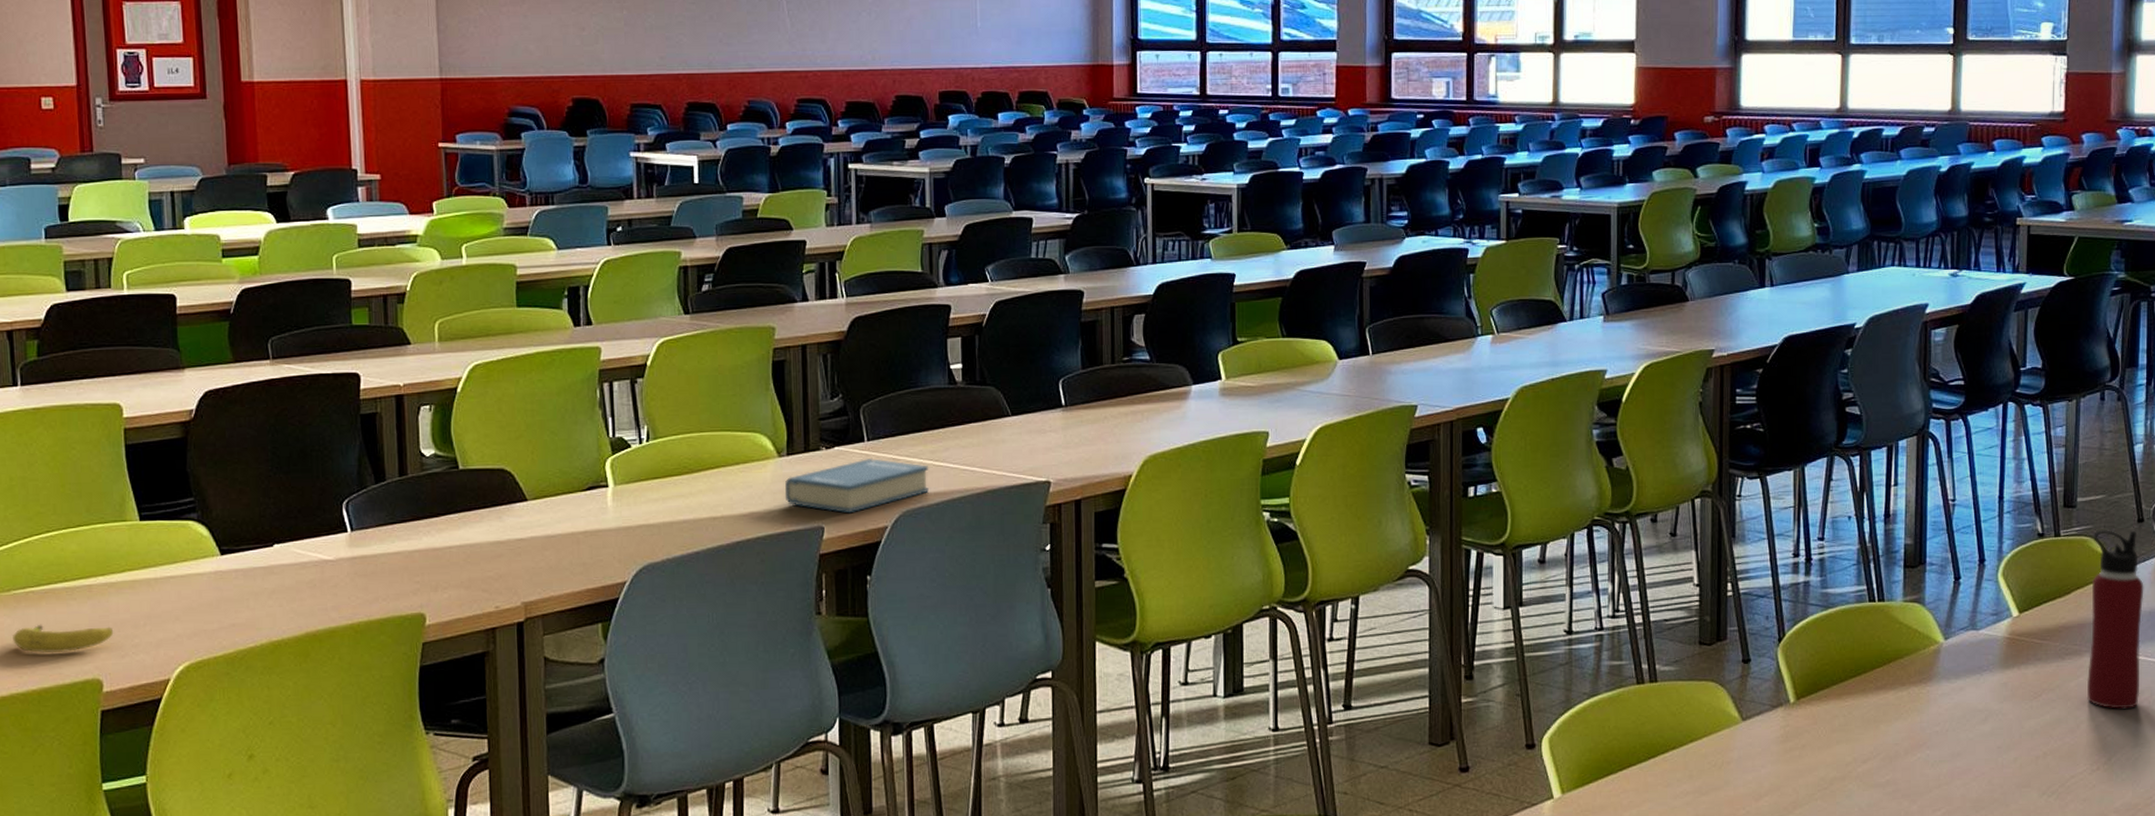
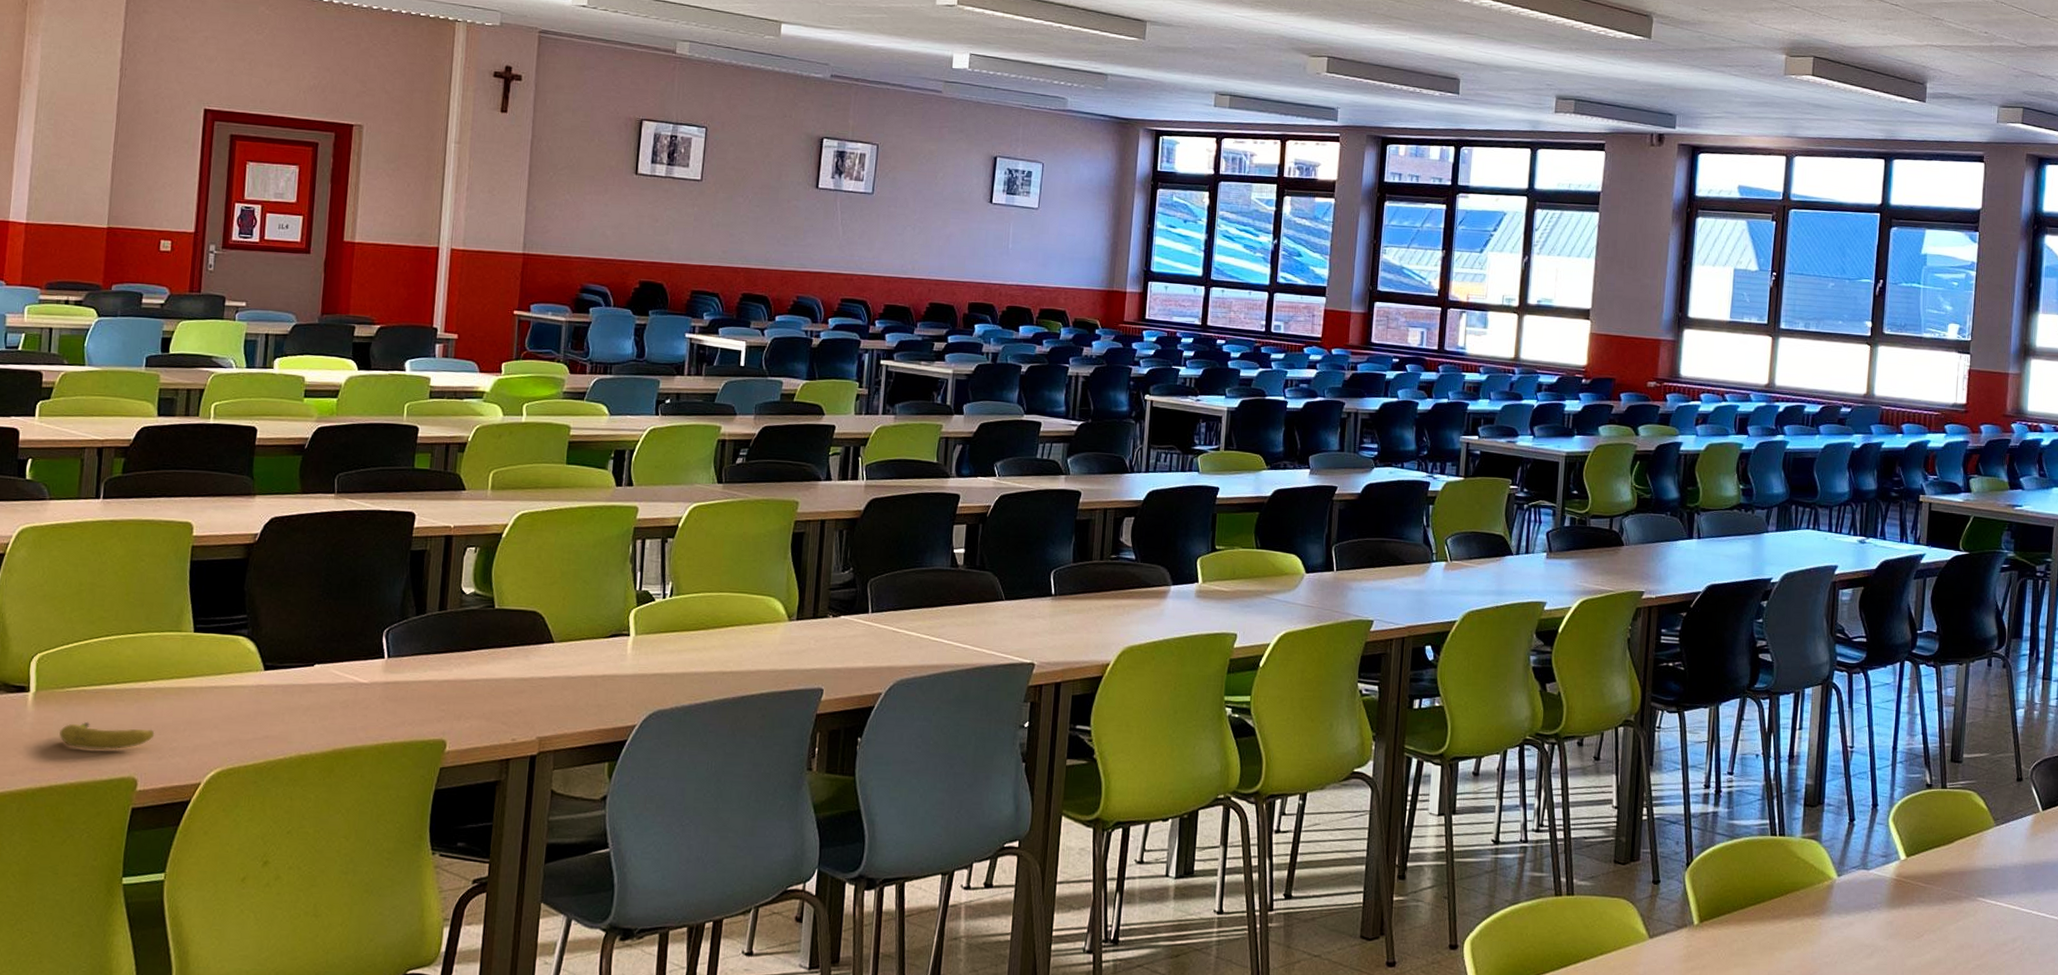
book: present [784,459,929,514] -> none [790,629,925,678]
water bottle: present [2086,530,2144,709] -> none [1965,785,2021,955]

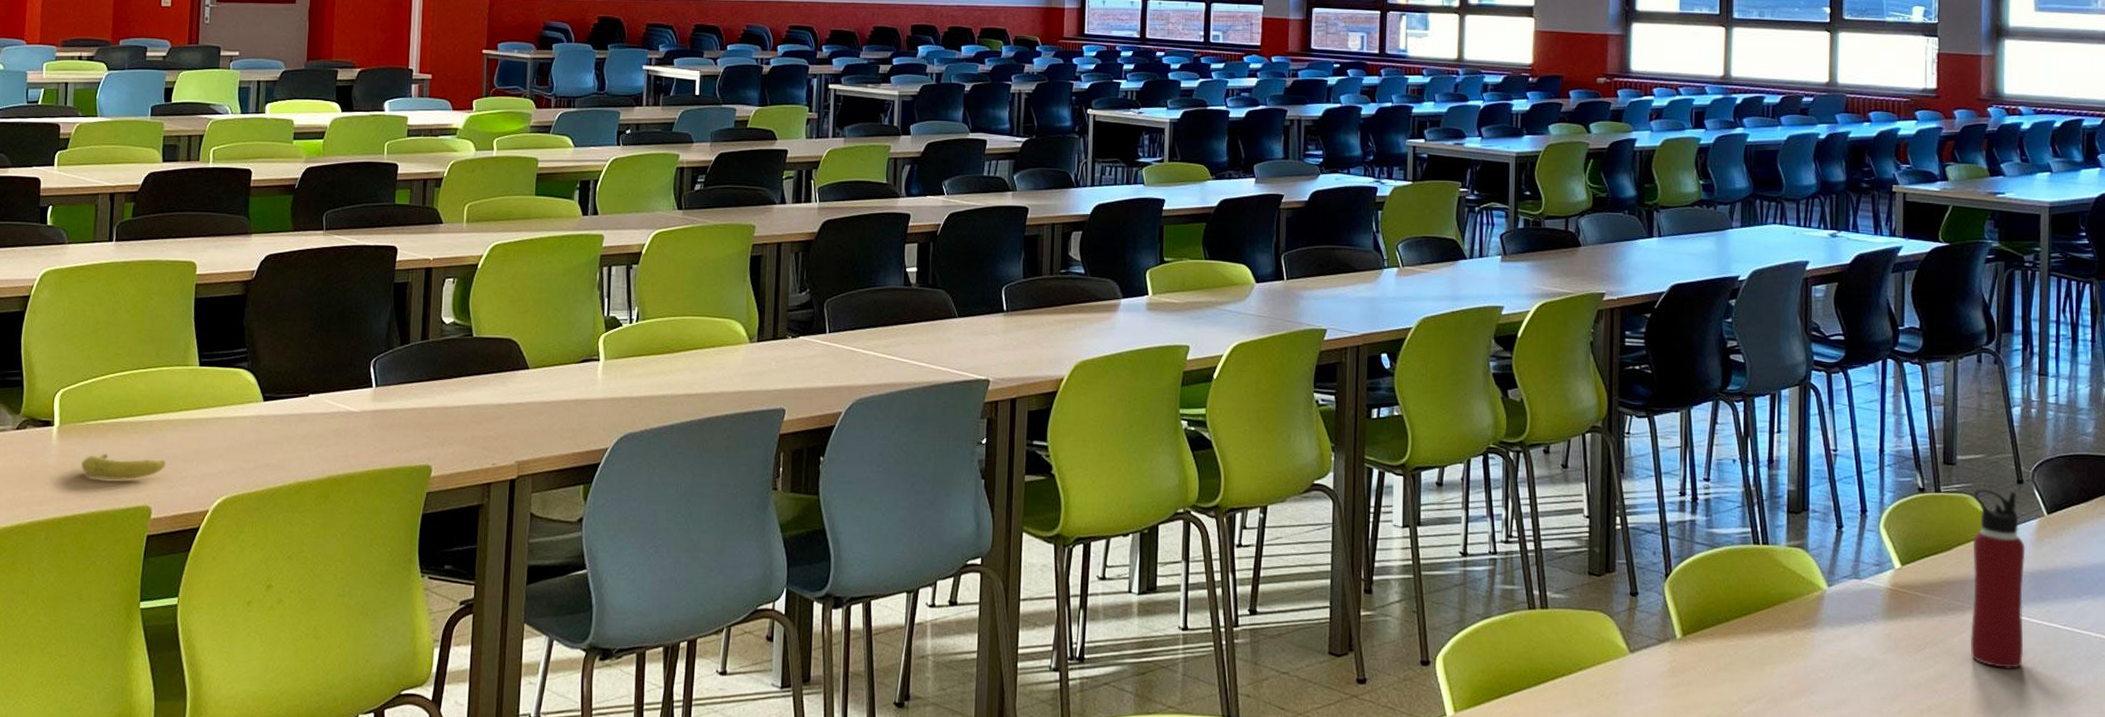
water bottle: none [1965,785,2021,955] -> present [1970,489,2026,668]

